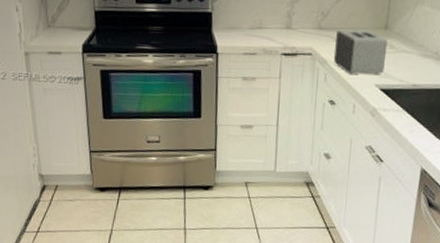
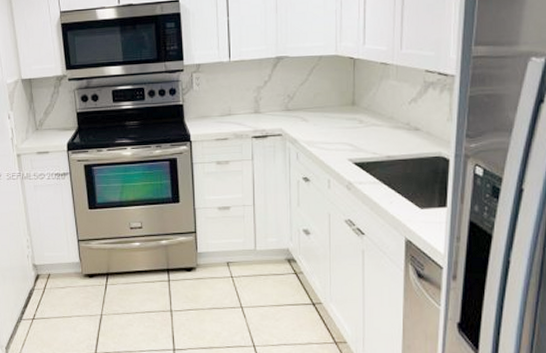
toaster: present [333,29,388,75] -> none [303,108,357,152]

